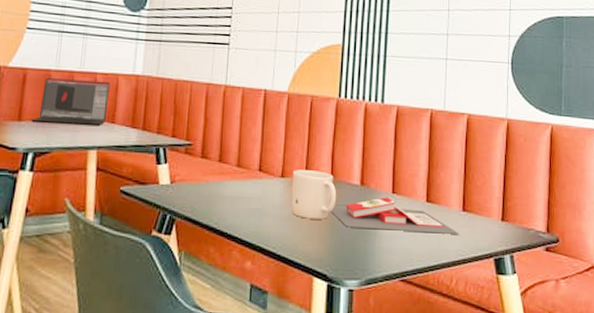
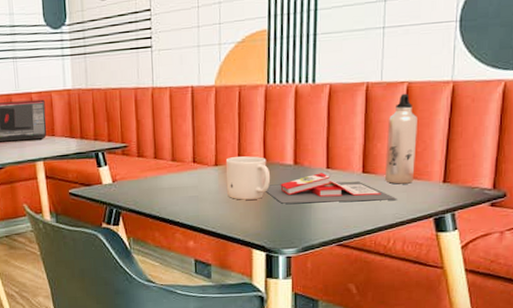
water bottle: none [448,125,477,218] -> present [385,93,417,184]

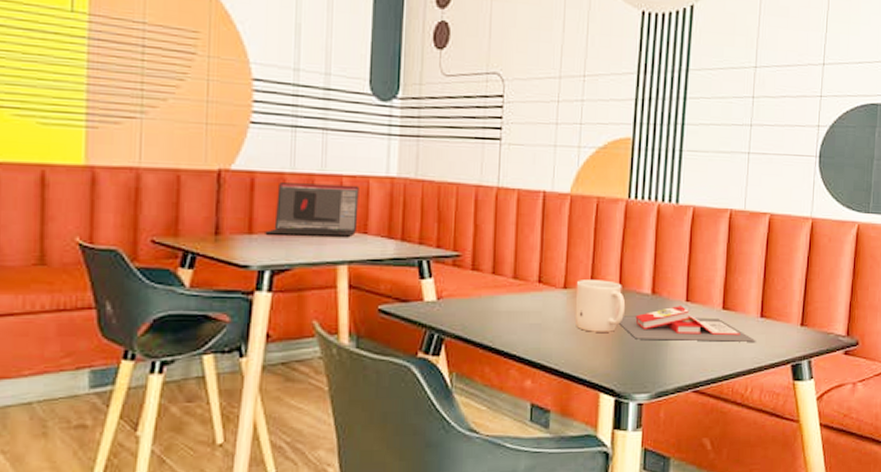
water bottle: present [385,93,417,184] -> none [745,225,778,325]

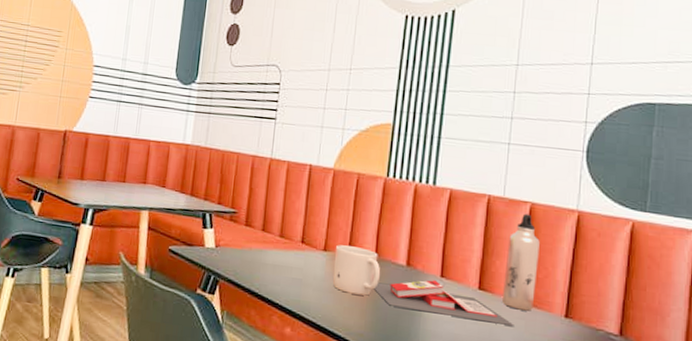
laptop: present [265,182,359,238] -> none [92,143,162,190]
water bottle: none [745,225,778,325] -> present [502,213,540,311]

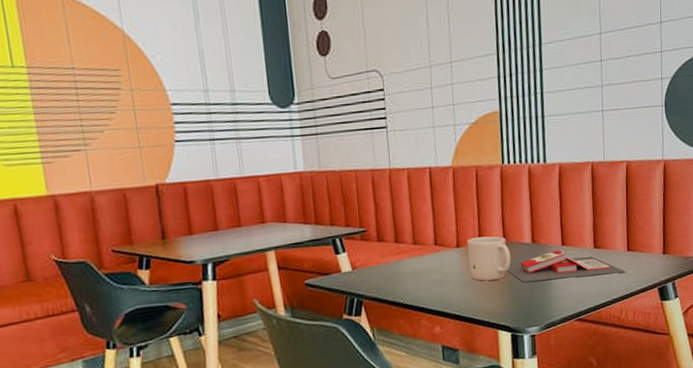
water bottle: present [502,213,540,311] -> none [612,172,639,258]

